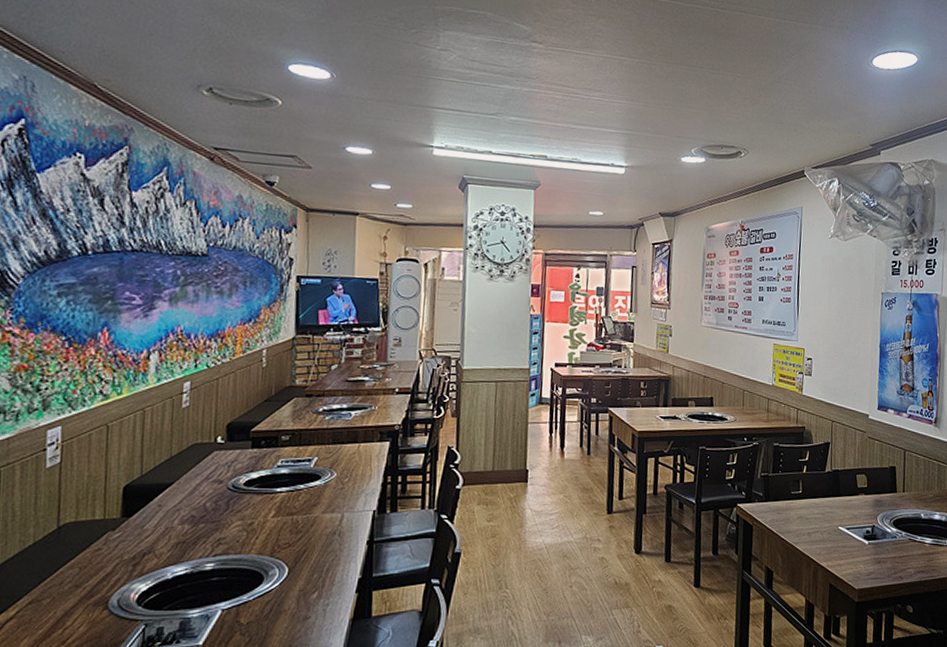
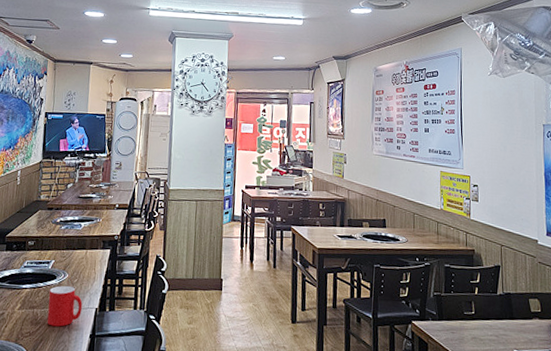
cup: none [311,487,356,534] -> present [47,286,83,327]

